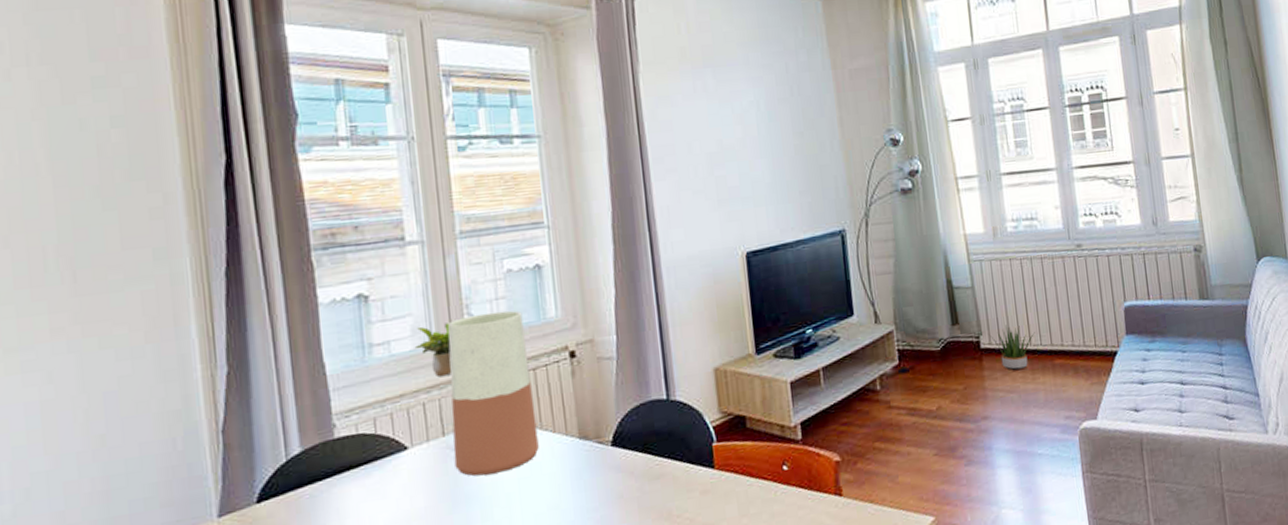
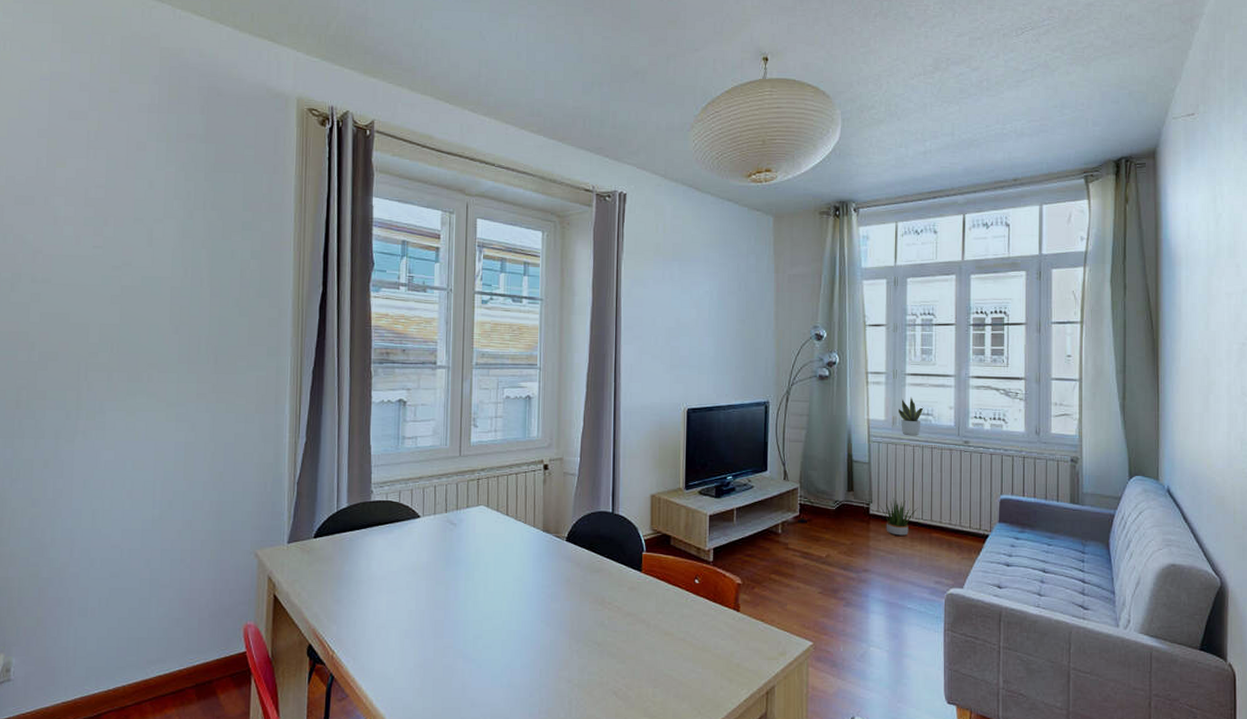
potted plant: present [414,322,453,377] -> none [433,429,460,469]
vase: present [448,310,539,476] -> none [451,426,514,546]
potted plant: none [998,200,1027,249] -> present [899,397,924,436]

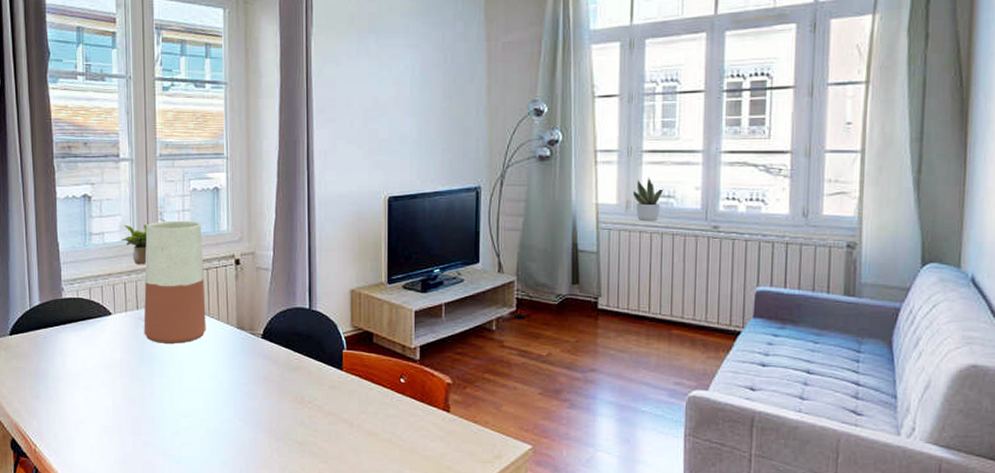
potted plant: none [433,429,460,469] -> present [121,224,148,265]
vase: none [451,426,514,546] -> present [143,220,206,344]
potted plant: present [878,498,918,537] -> none [608,291,656,334]

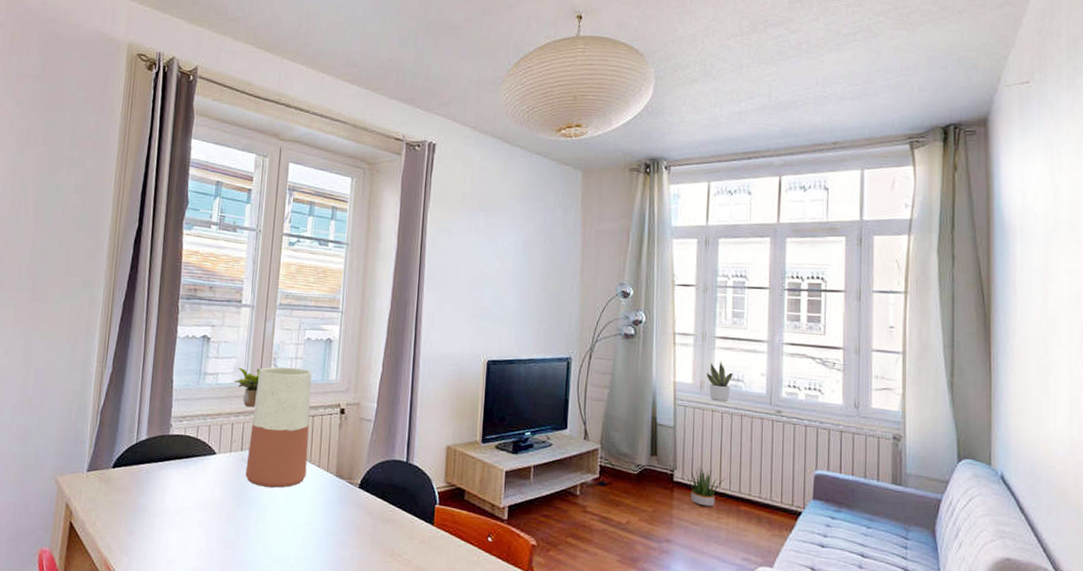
potted plant: none [608,291,656,334] -> present [683,466,726,508]

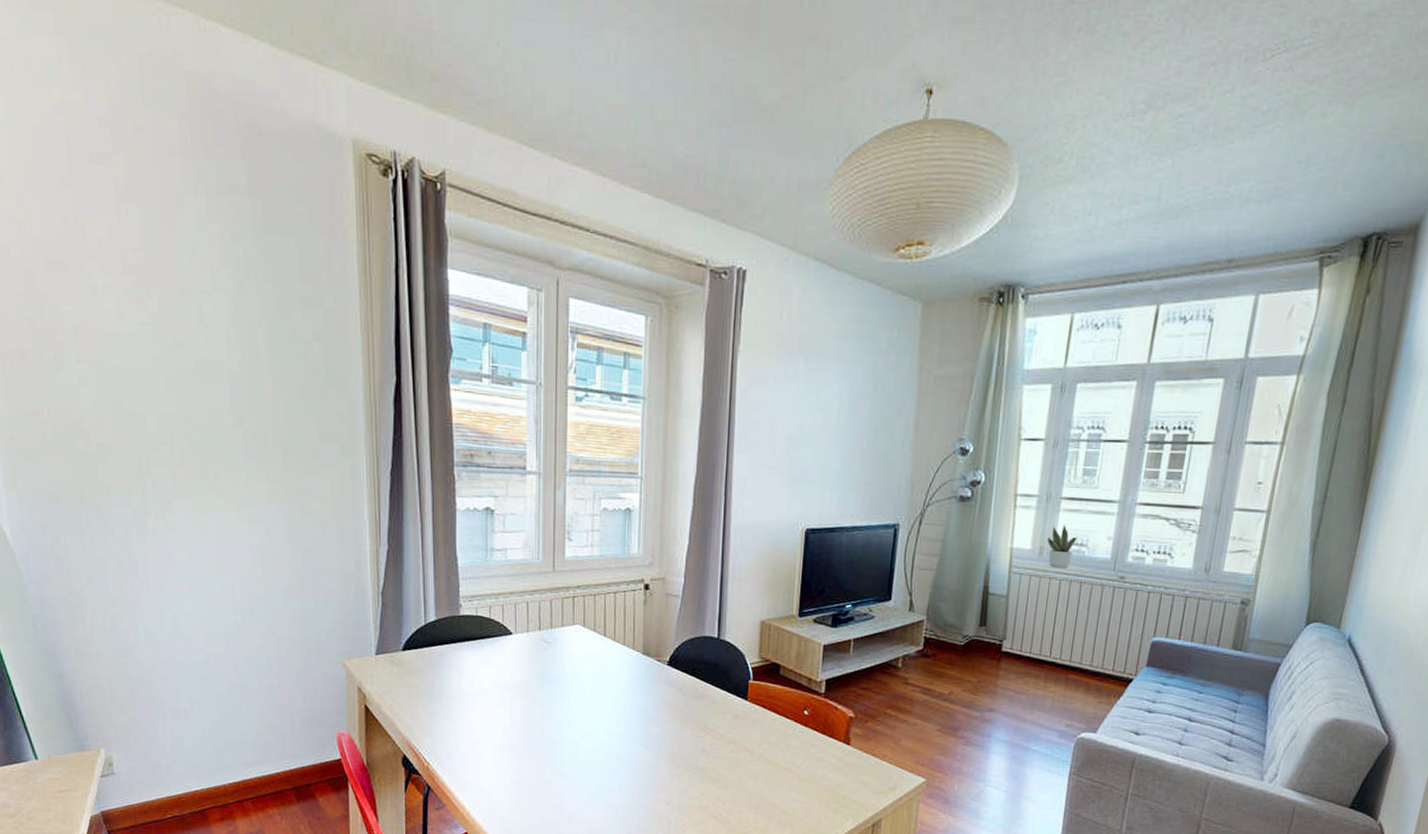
potted plant: present [233,367,261,407] -> none [524,541,553,585]
vase: present [245,366,312,488] -> none [546,540,612,667]
potted plant: present [683,466,726,508] -> none [1012,635,1057,677]

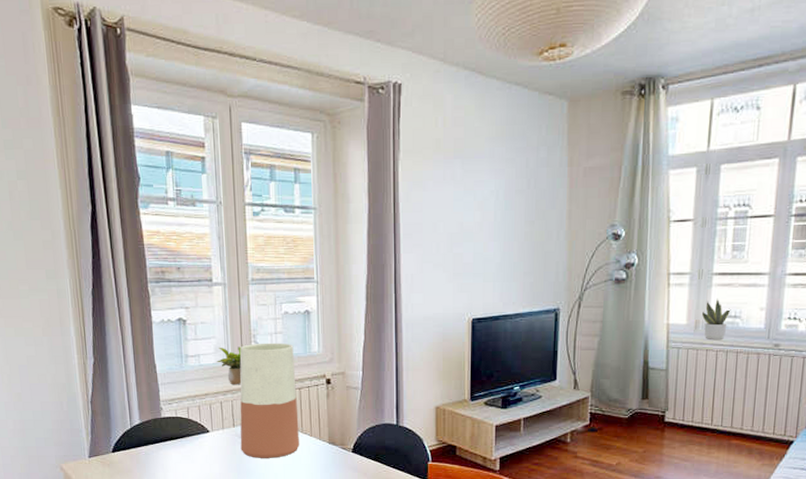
potted plant: none [524,541,553,585] -> present [216,346,242,385]
vase: none [546,540,612,667] -> present [240,342,300,458]

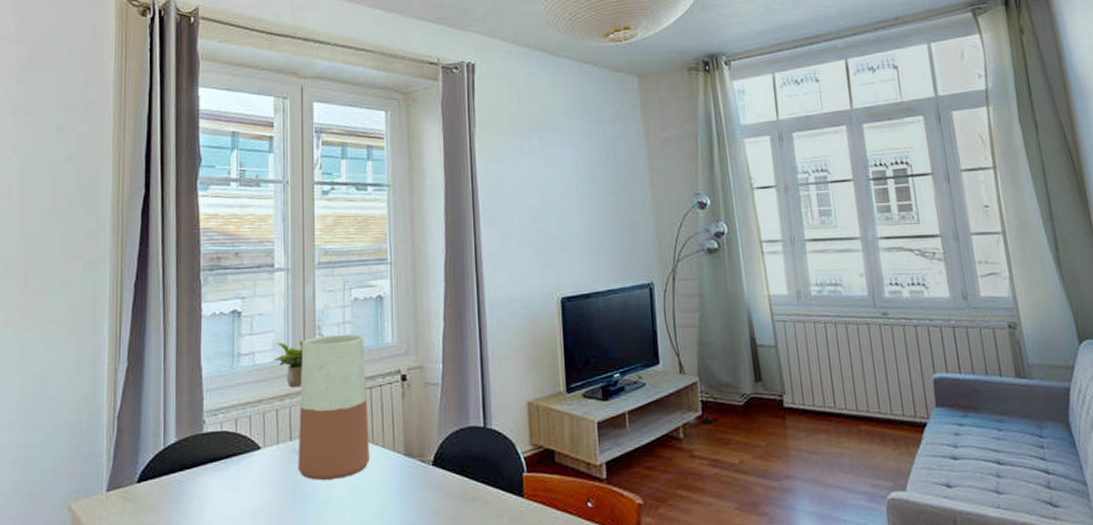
potted plant: present [702,298,731,341] -> none [802,265,831,312]

